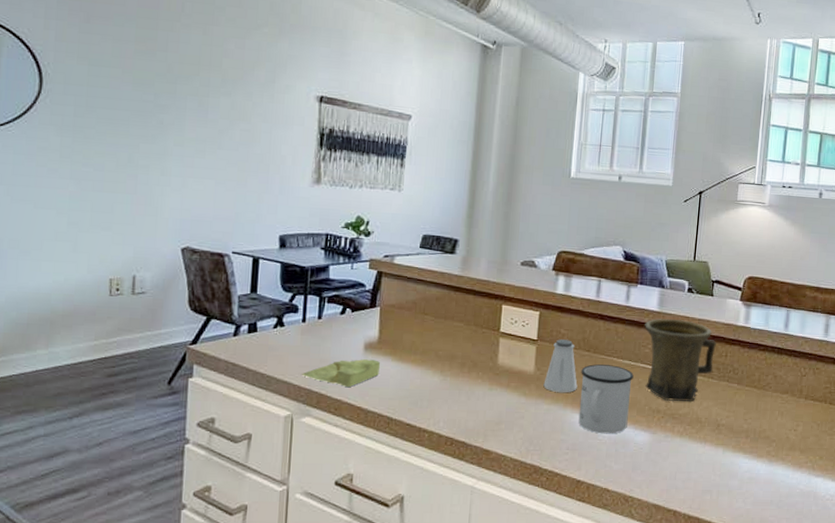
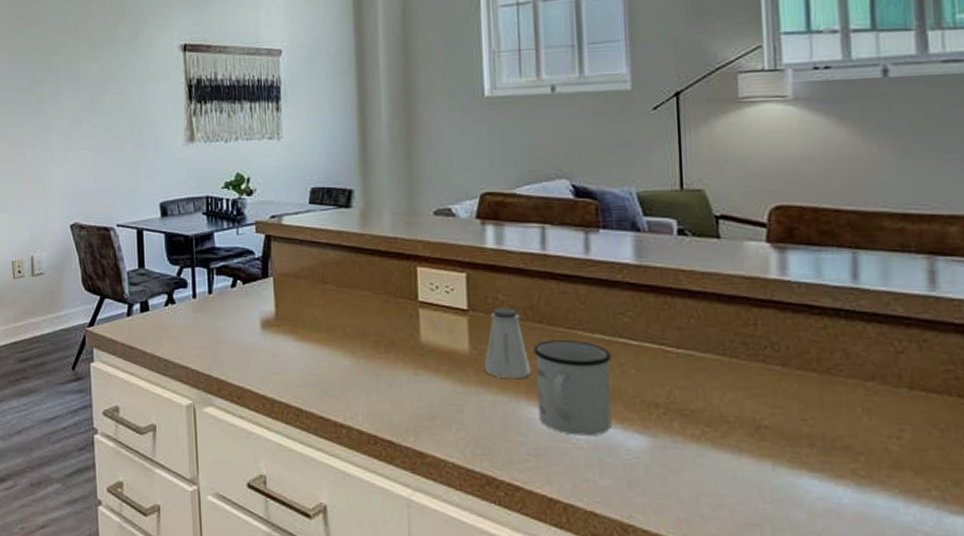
sponge: present [301,359,381,387] -> none [198,339,282,372]
mug: present [644,318,716,403] -> none [618,273,736,393]

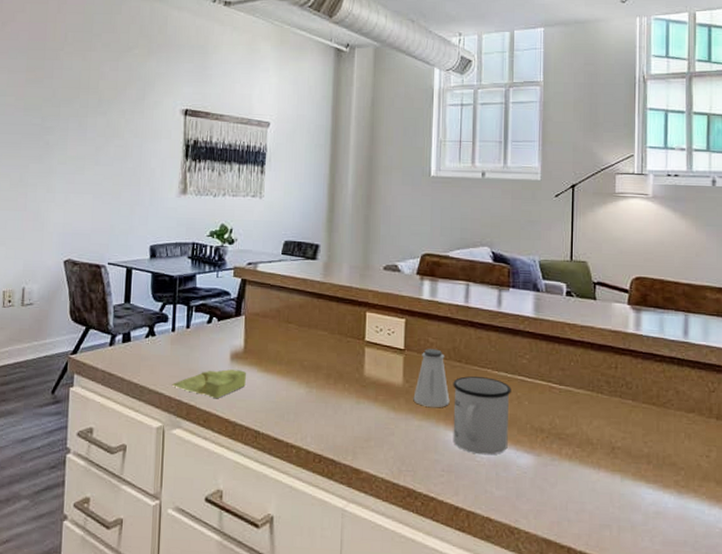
sponge: none [198,339,282,372] -> present [171,369,247,398]

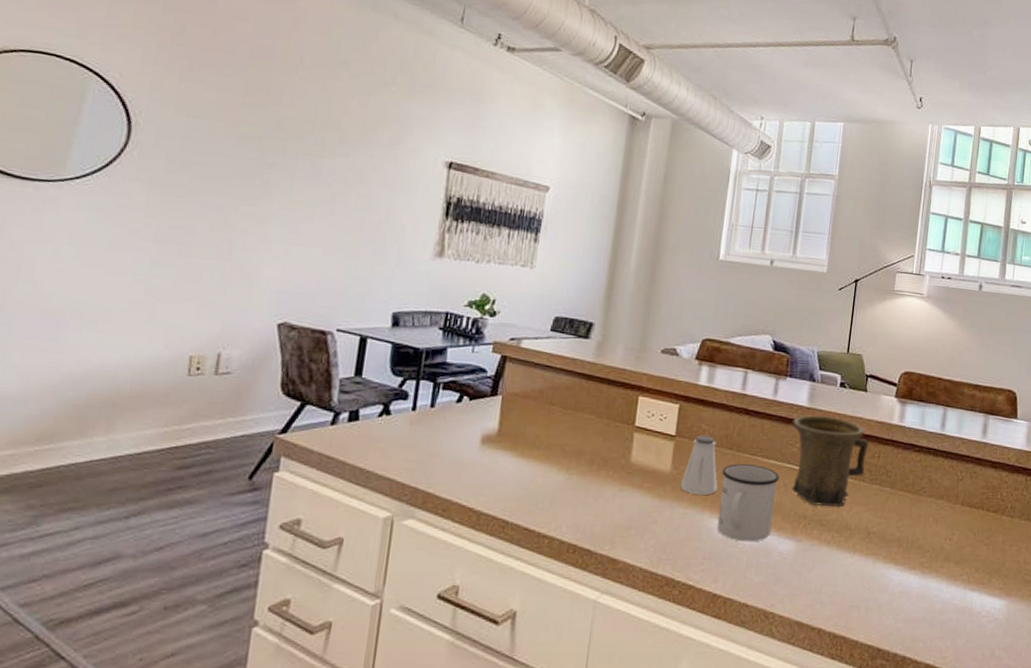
sponge: present [171,369,247,398] -> none [406,453,499,485]
mug: none [520,325,604,421] -> present [791,415,869,508]

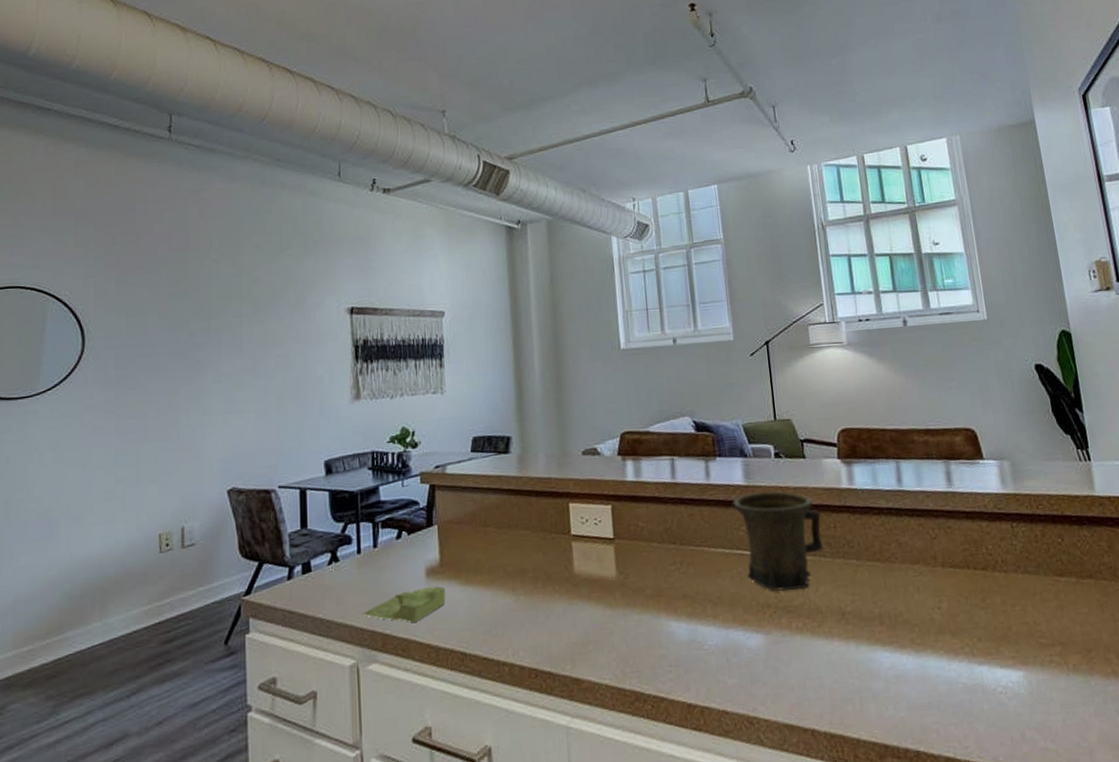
sponge: none [406,453,499,485] -> present [362,586,446,622]
saltshaker: present [680,435,718,496] -> none [629,533,669,598]
mug: present [717,464,780,542] -> none [669,556,735,642]

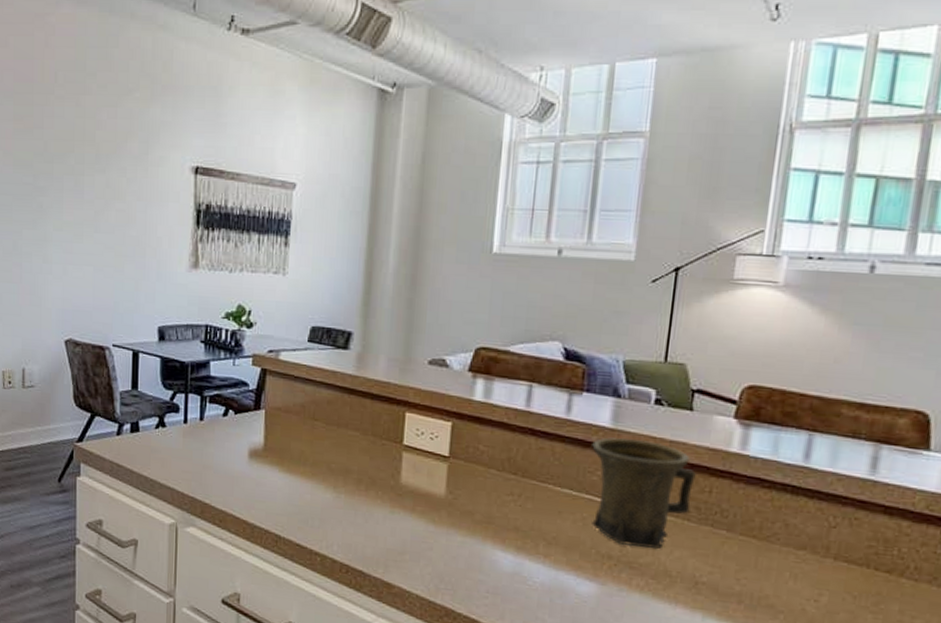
sponge: present [362,586,446,622] -> none [184,467,267,498]

